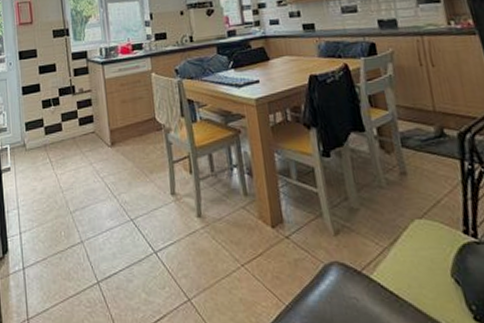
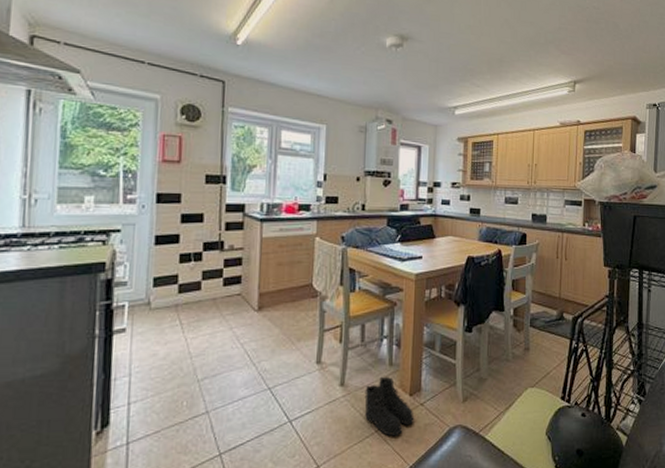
boots: none [223,207,282,272] -> present [364,376,415,437]

